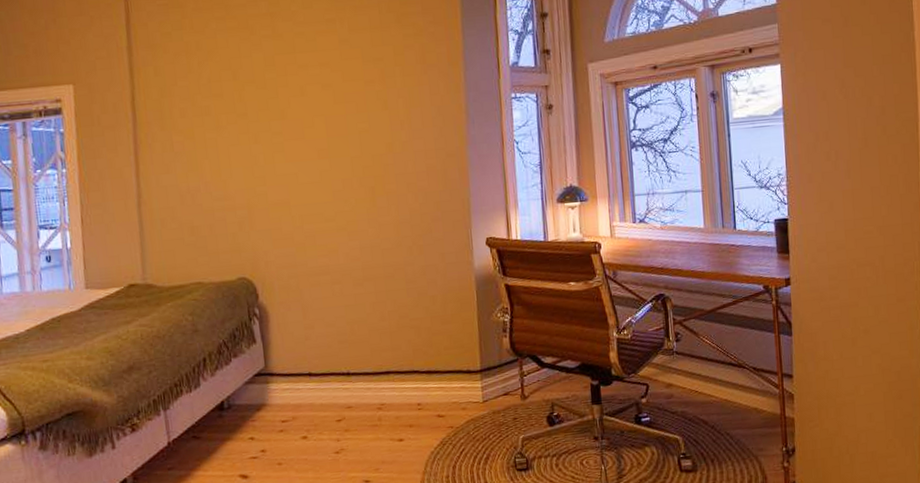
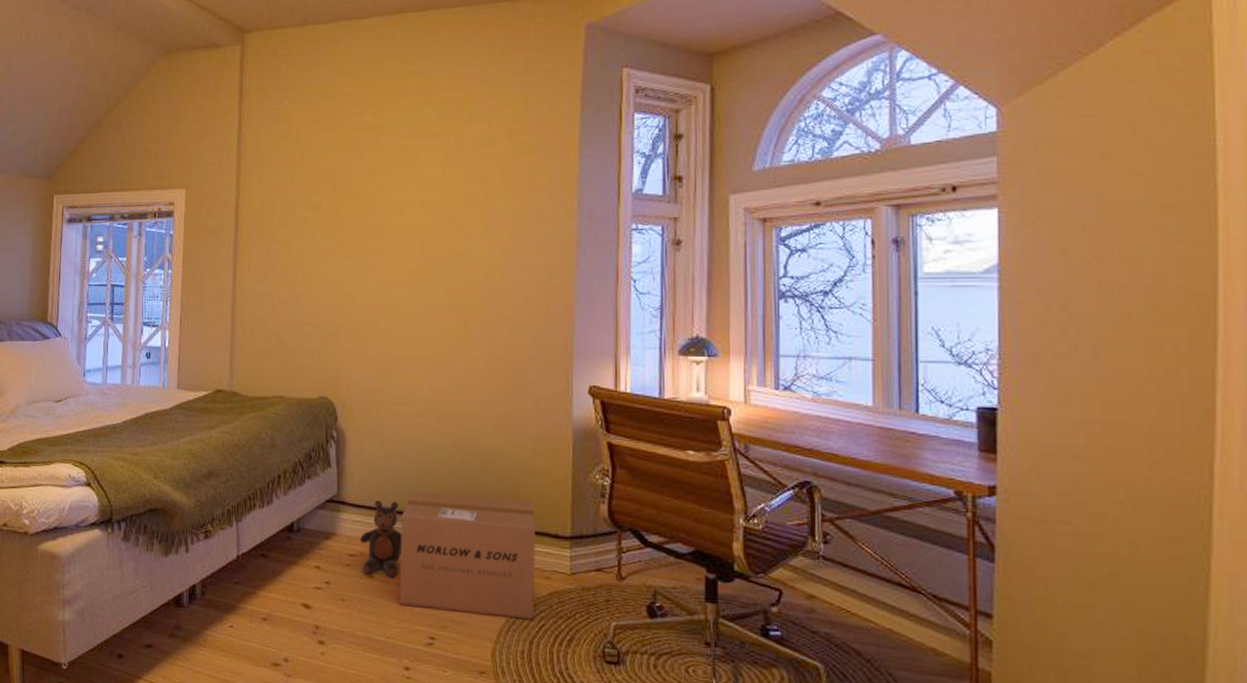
teddy bear: none [290,365,332,436] -> present [360,501,403,578]
box: none [328,344,455,458] -> present [399,491,536,620]

